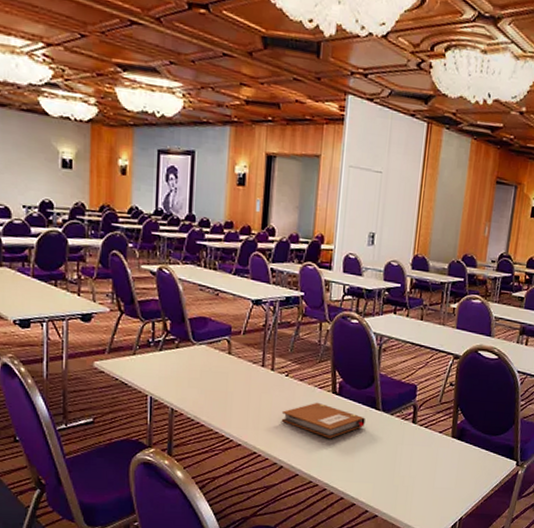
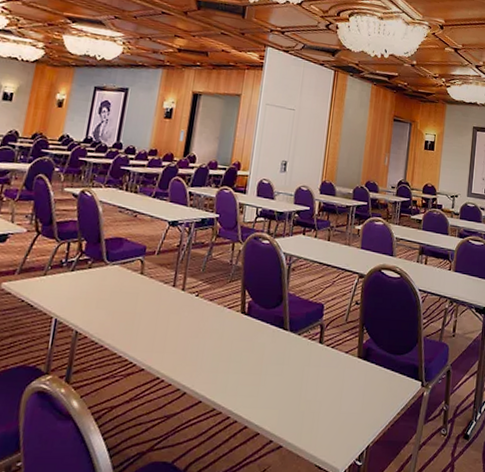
notebook: present [281,402,365,438] -> none [188,322,273,361]

